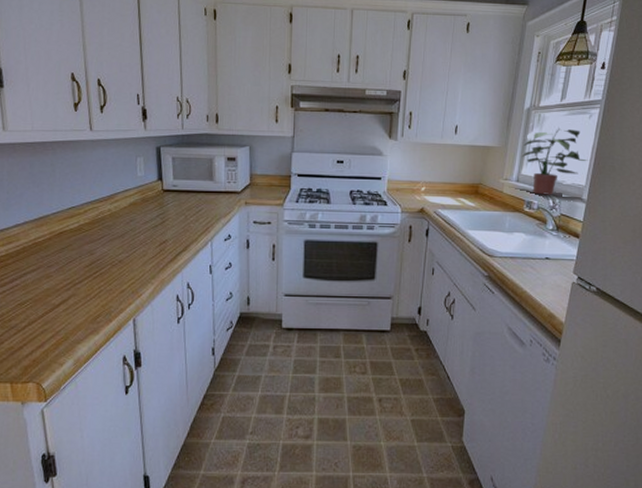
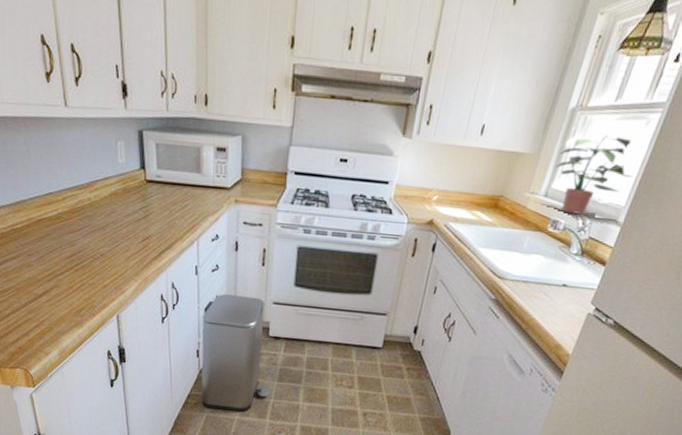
pedal bin: none [216,290,287,410] -> present [201,294,271,413]

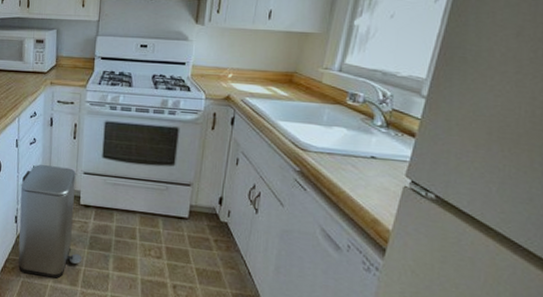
potted plant: present [556,135,634,215] -> none [347,13,431,88]

